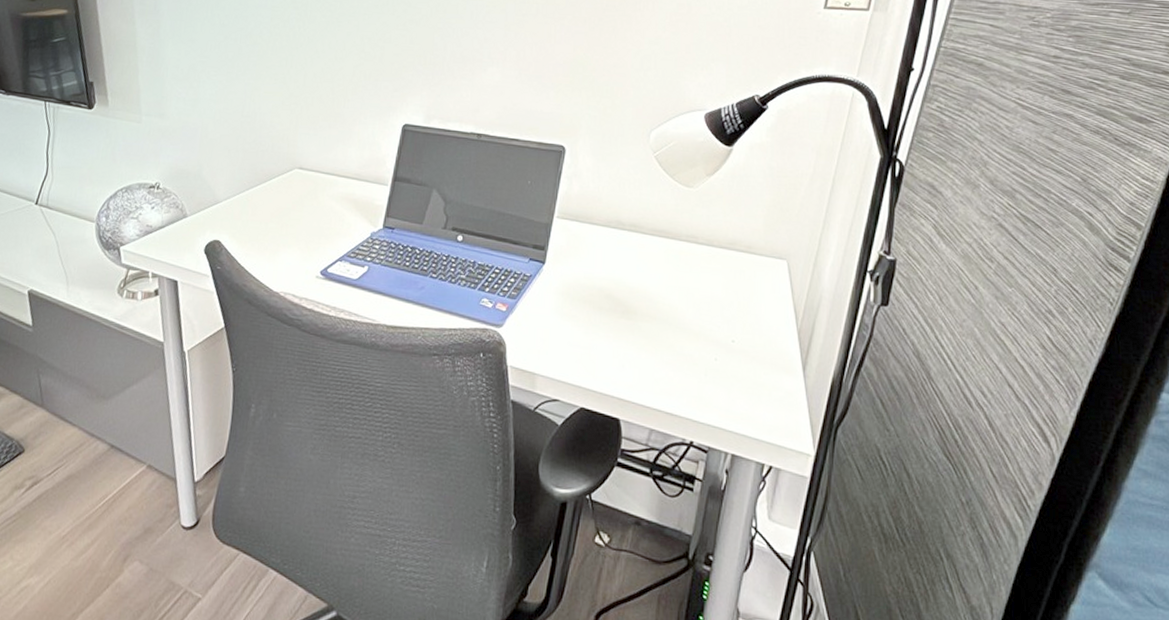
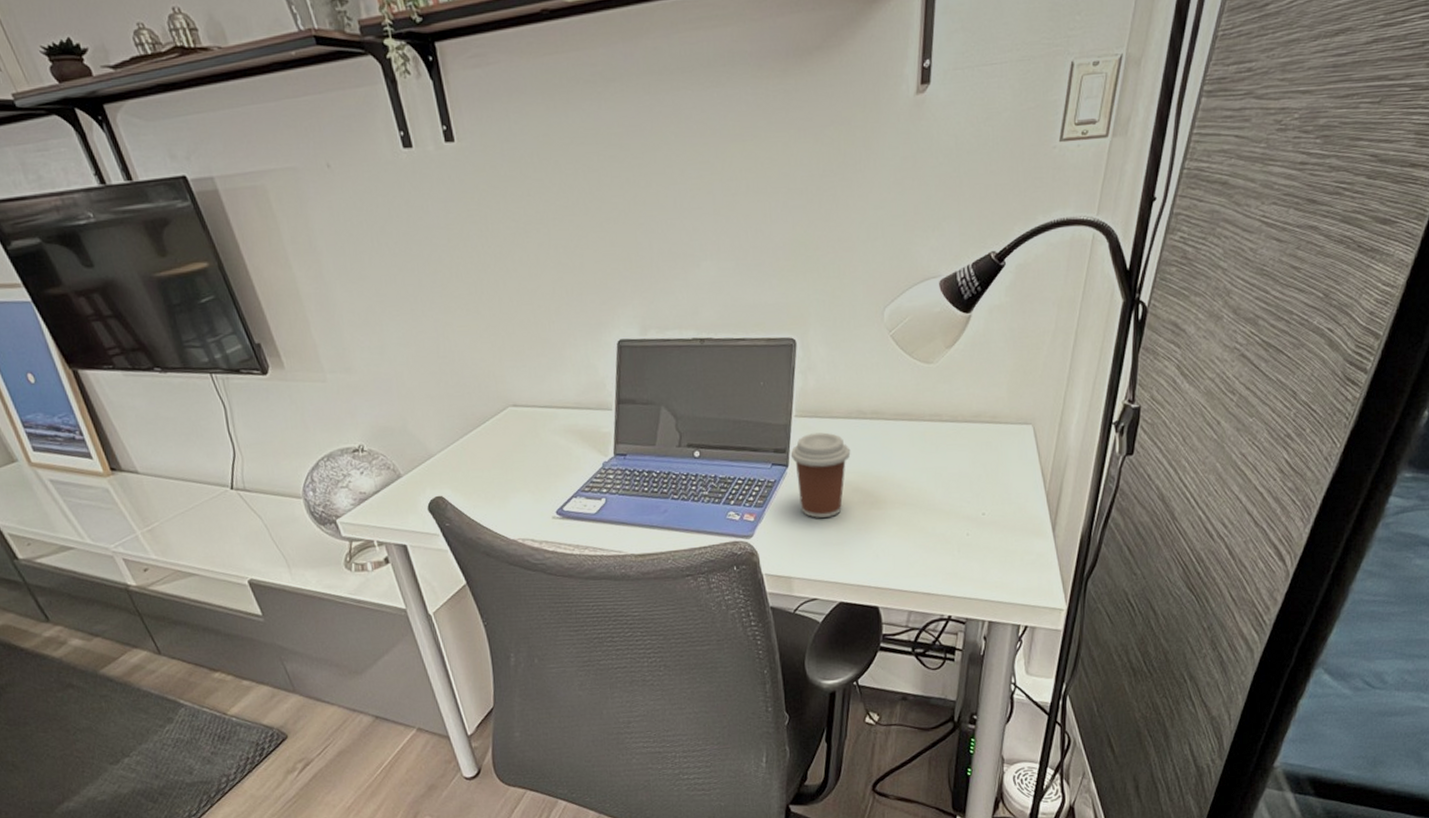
coffee cup: none [548,235,607,320] -> present [790,432,851,518]

